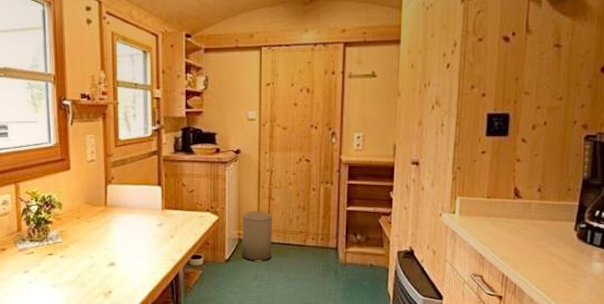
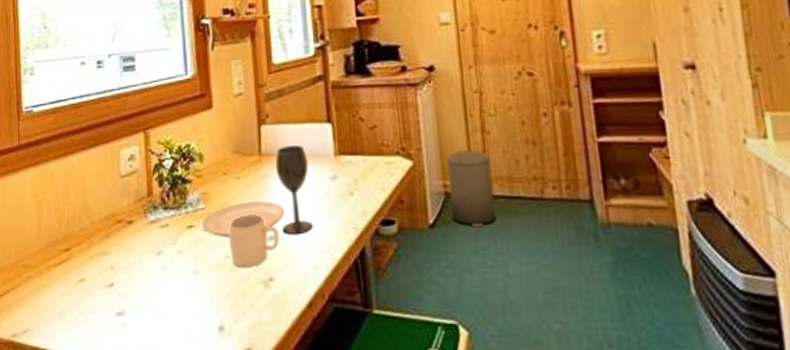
plate: none [59,239,123,263] -> present [202,201,285,237]
mug: none [79,248,118,283] -> present [228,214,280,267]
wine glass: none [117,201,143,262] -> present [275,145,313,234]

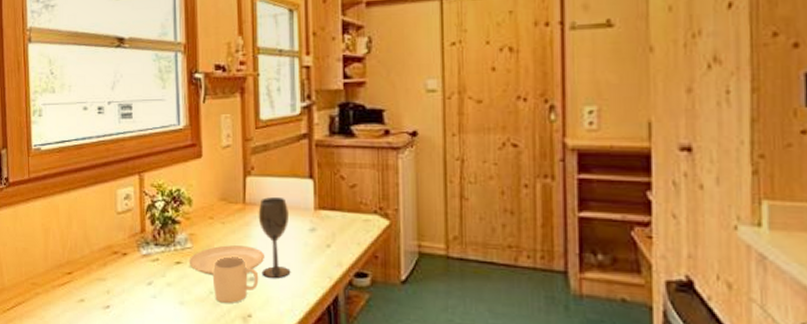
pedal bin: present [446,150,496,226] -> none [422,214,467,287]

